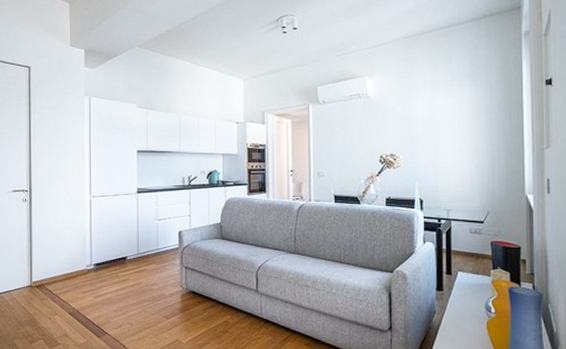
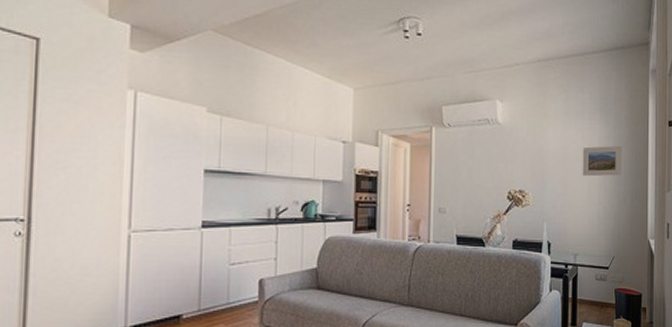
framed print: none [452,107,495,139] -> present [582,145,623,177]

